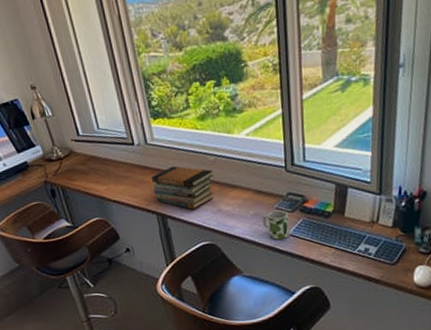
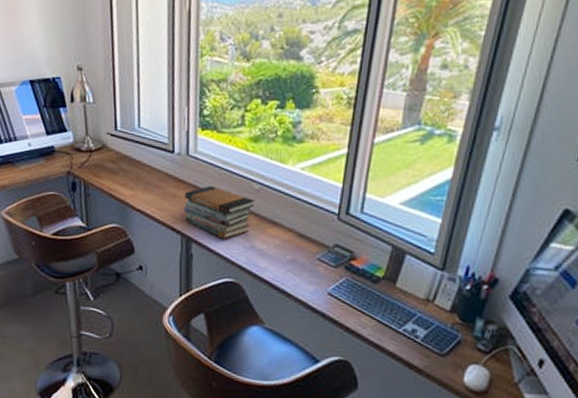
mug: present [262,210,290,240] -> none [298,261,331,296]

